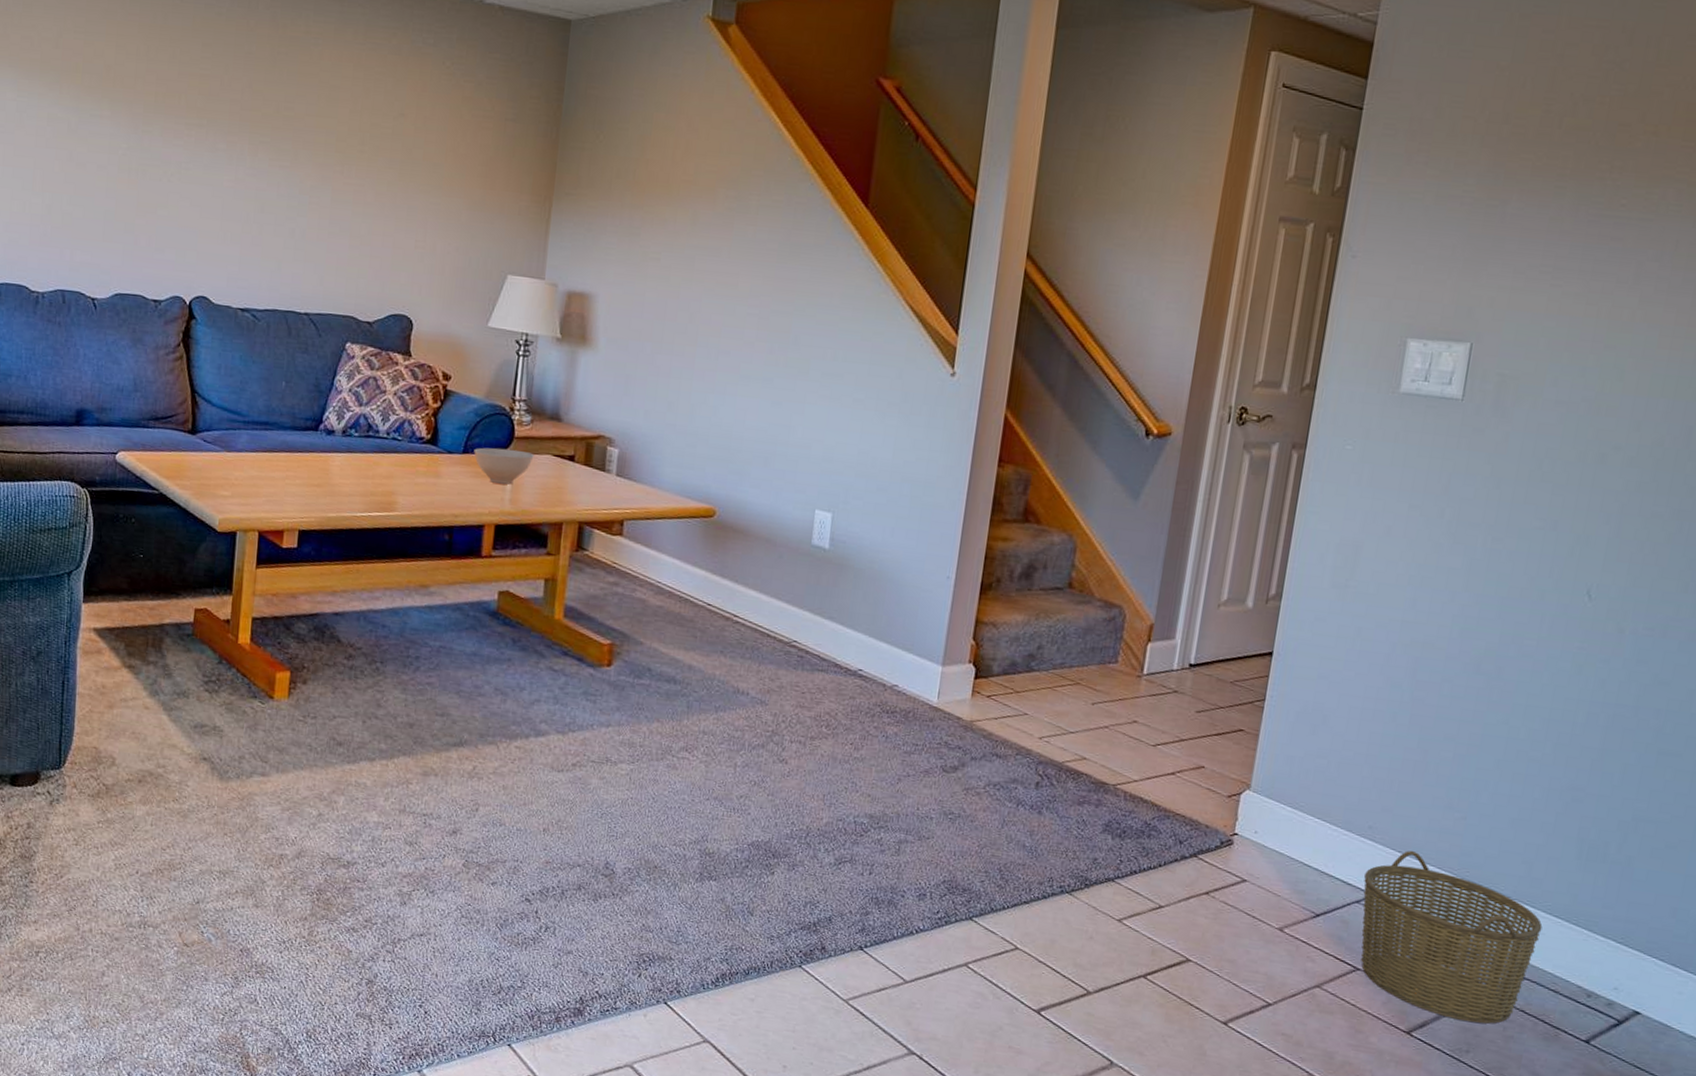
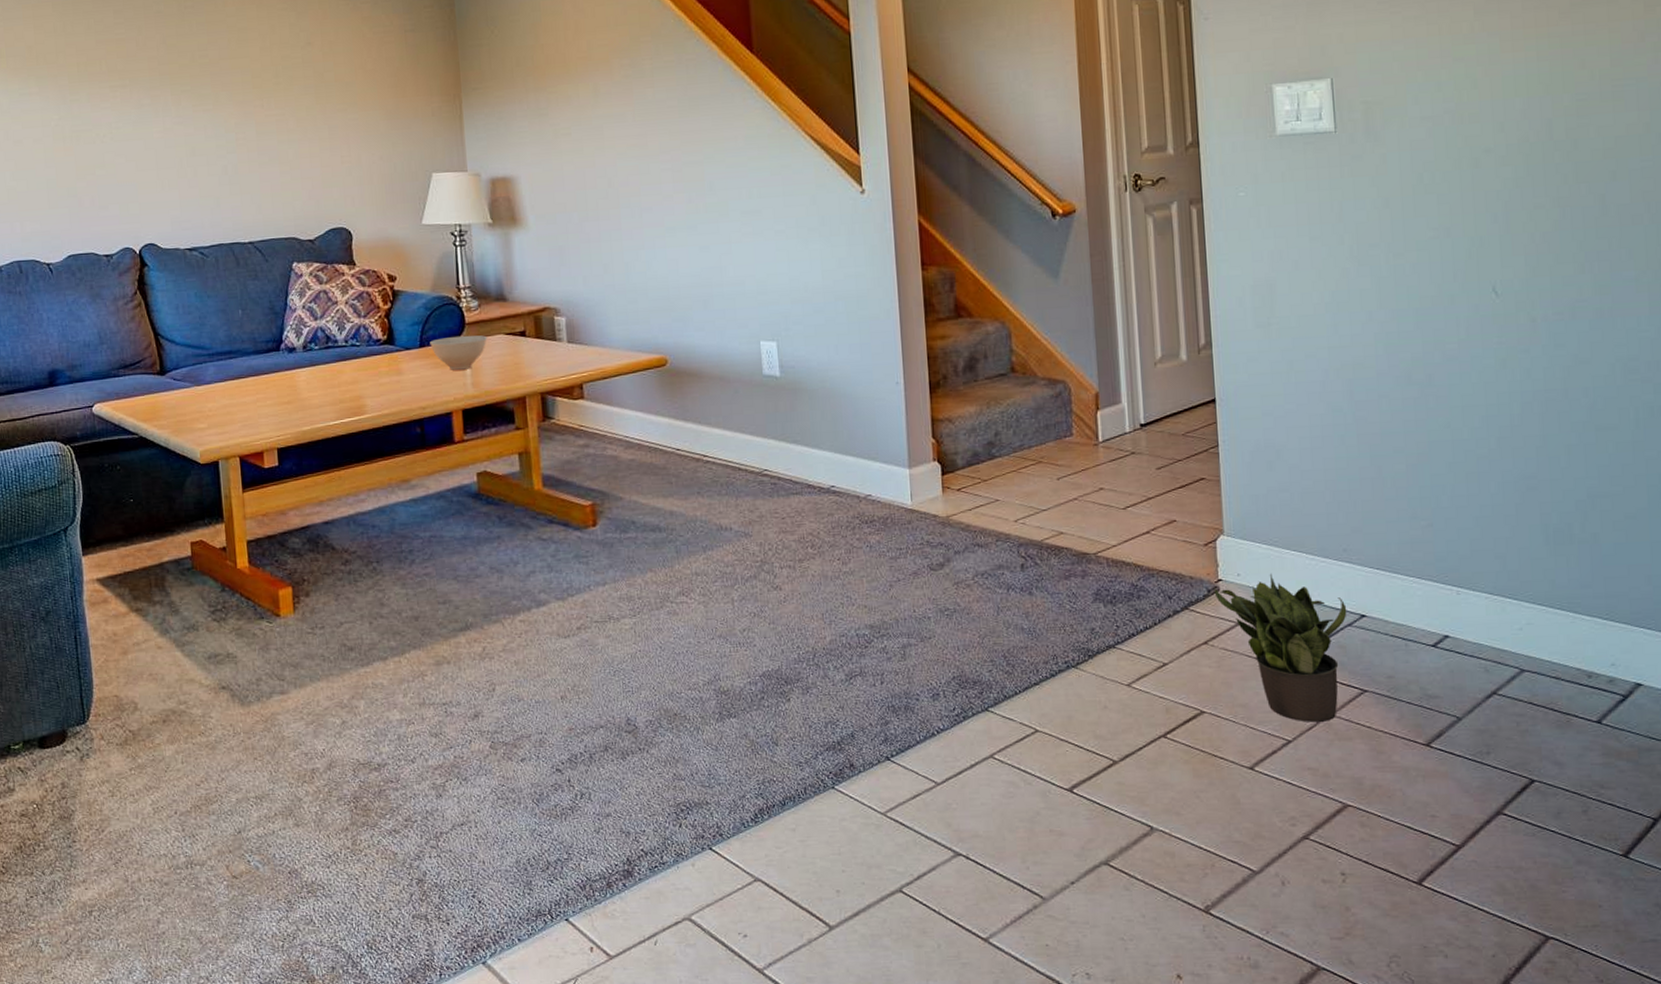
potted plant: none [1227,836,1359,992] -> present [1214,573,1347,722]
basket: present [1361,851,1543,1024] -> none [1350,566,1530,724]

